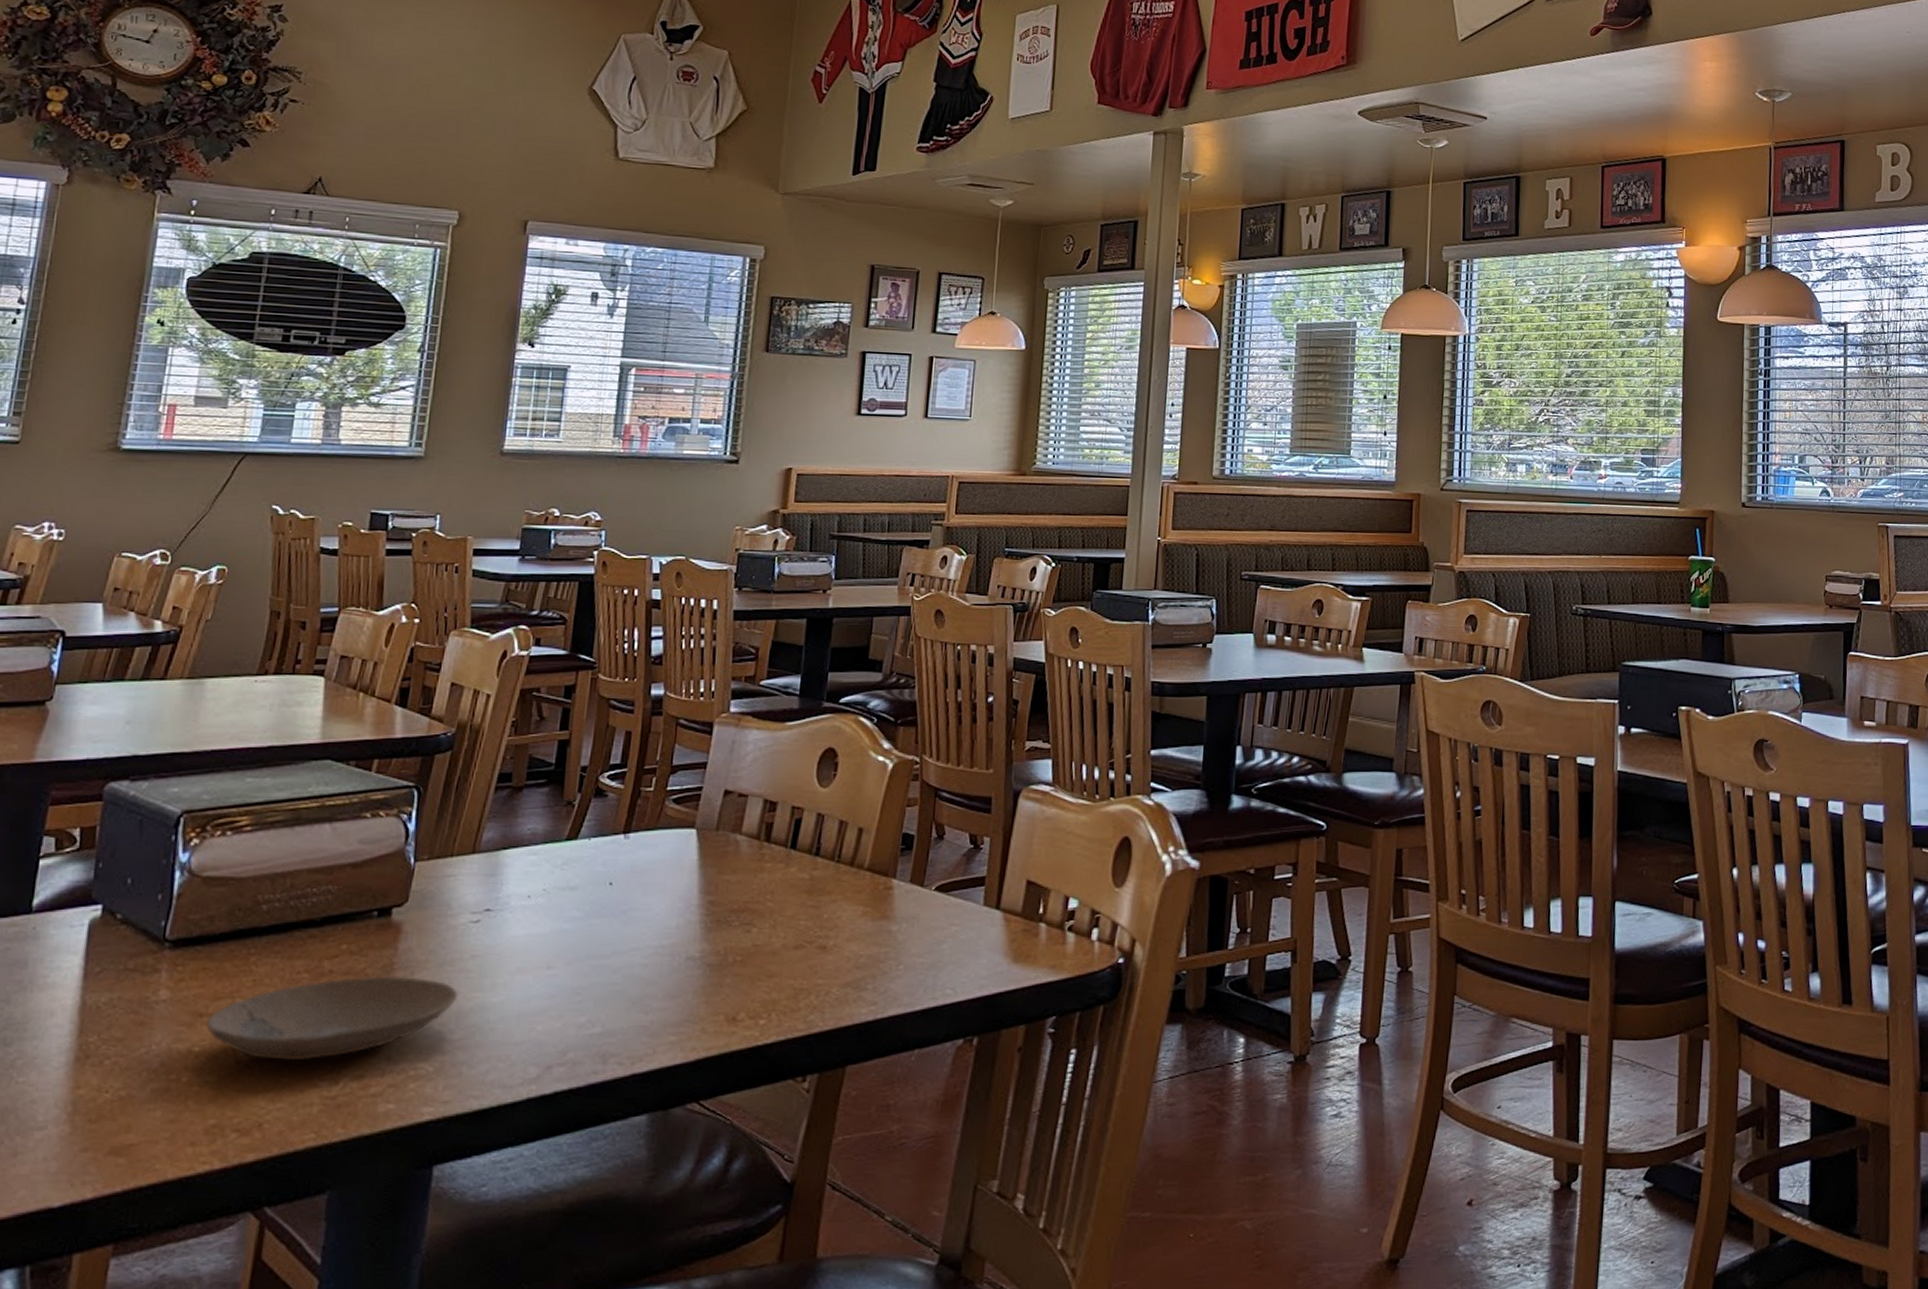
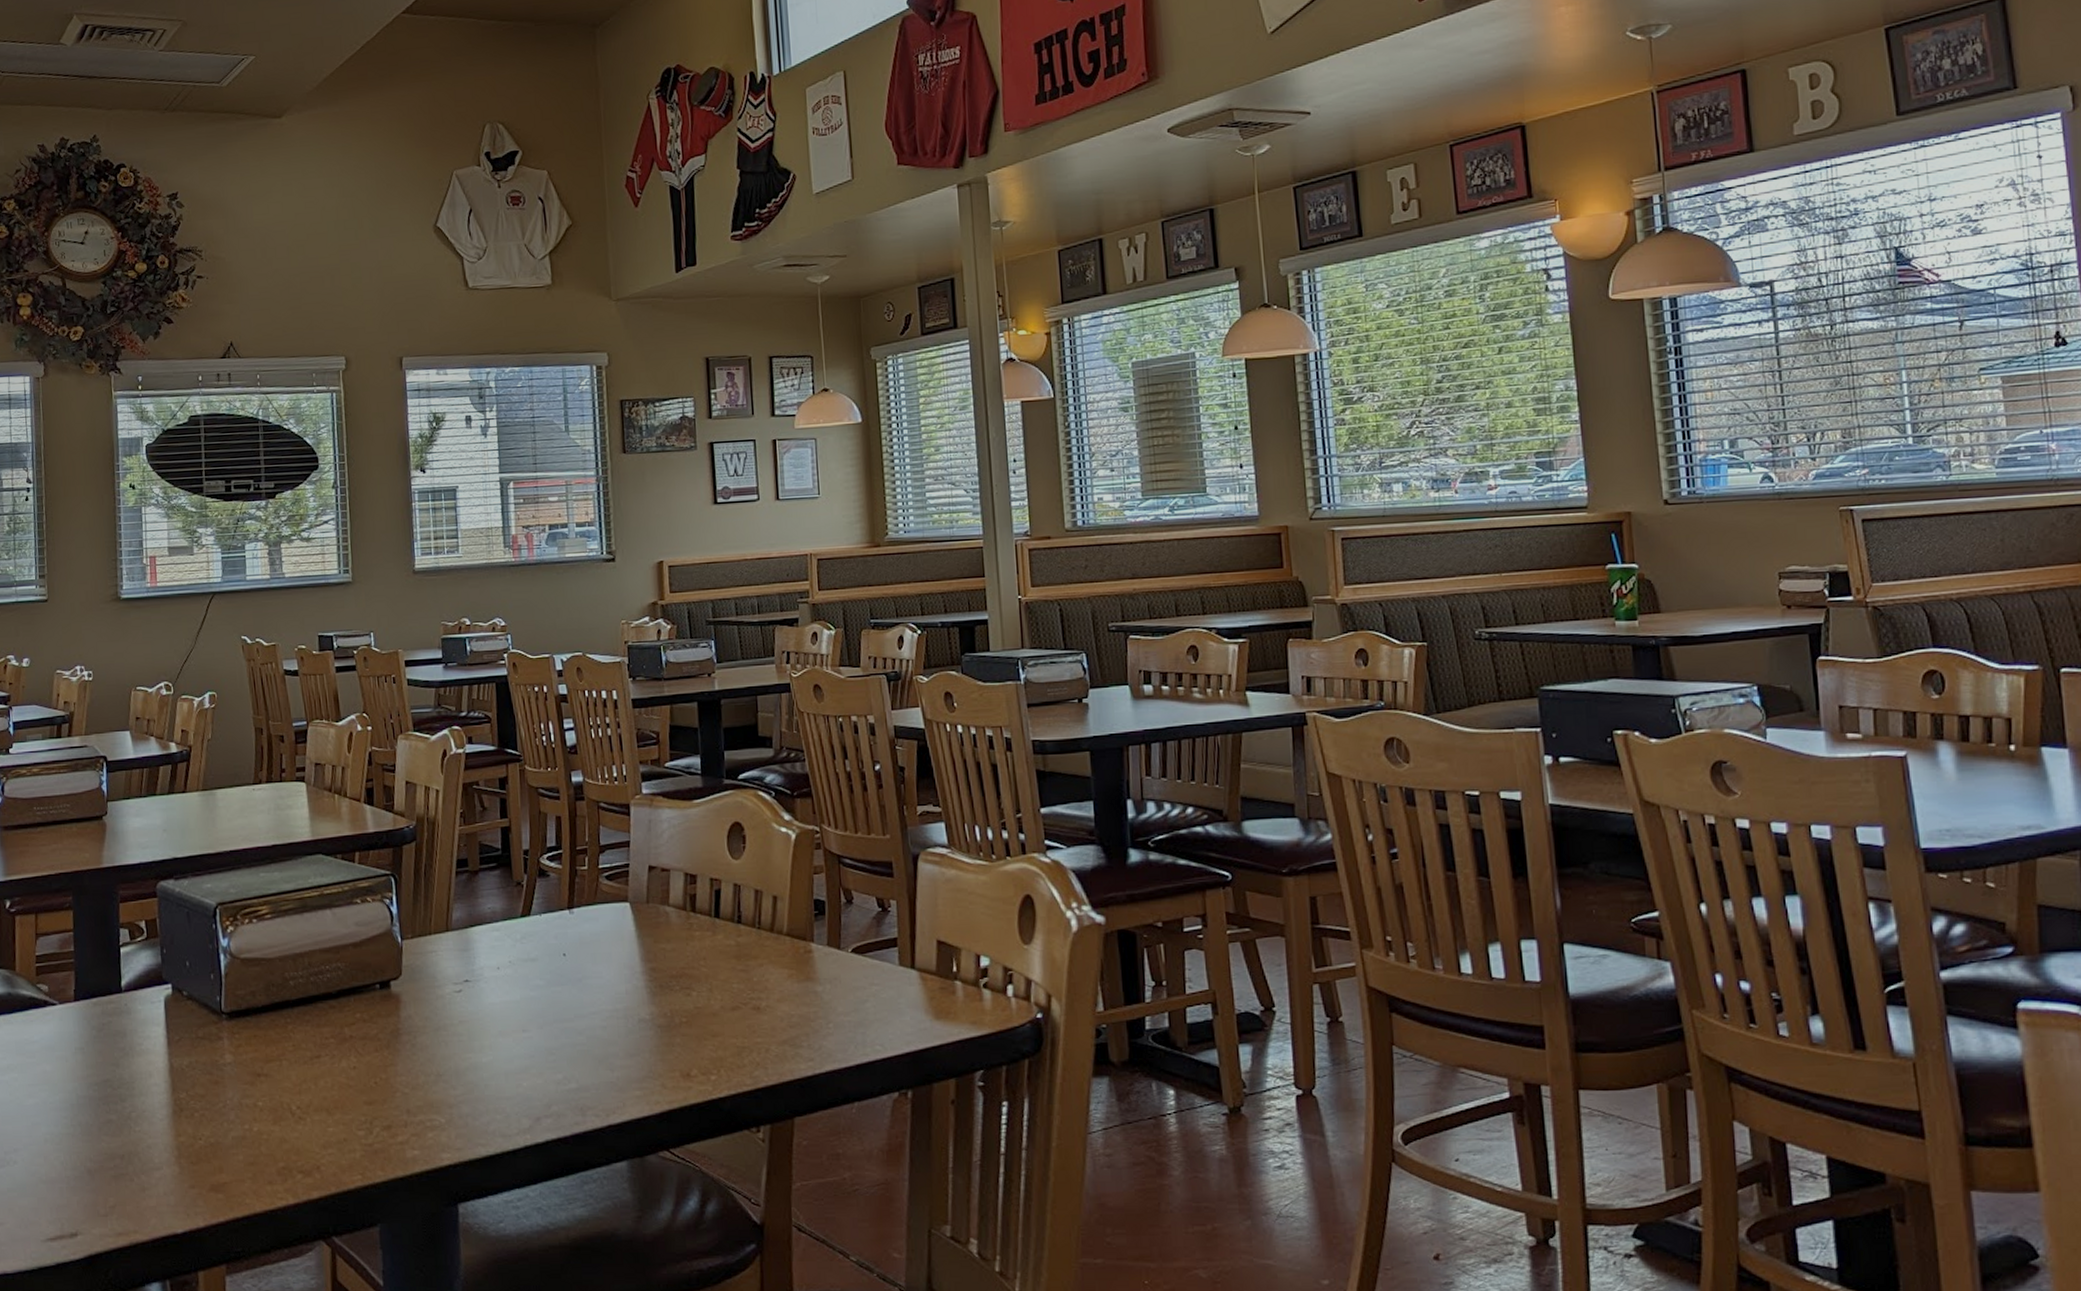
plate: present [206,975,459,1061] -> none [264,1040,455,1114]

